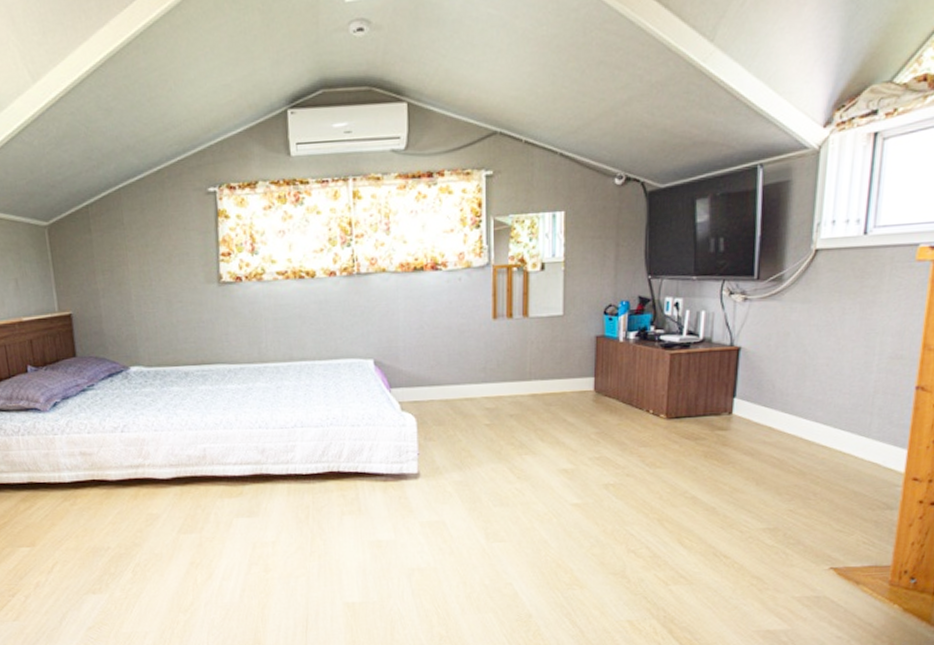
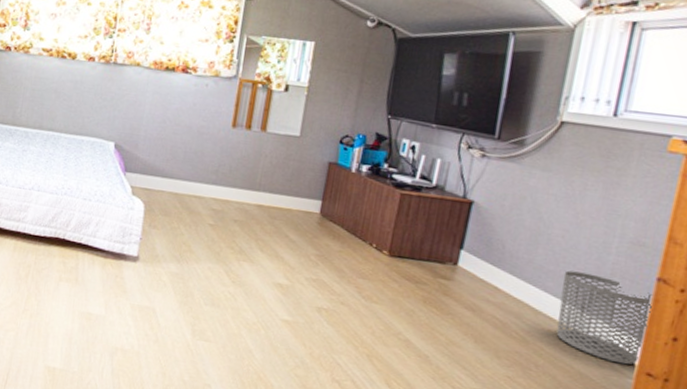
waste bin: none [830,395,914,475] -> present [556,270,654,365]

